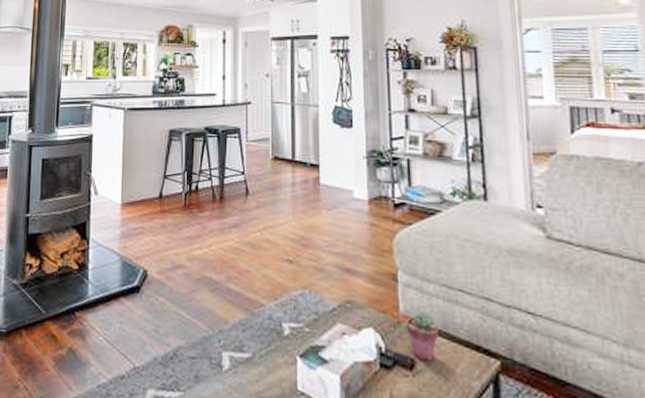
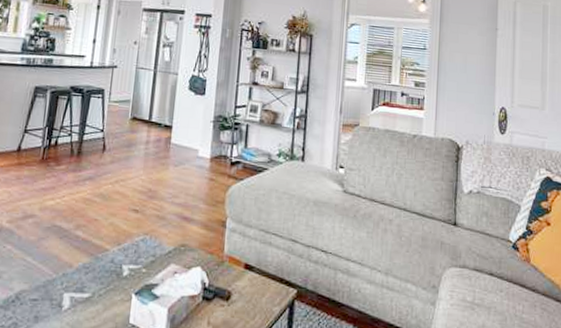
potted succulent: present [405,311,440,361] -> none [227,251,254,292]

